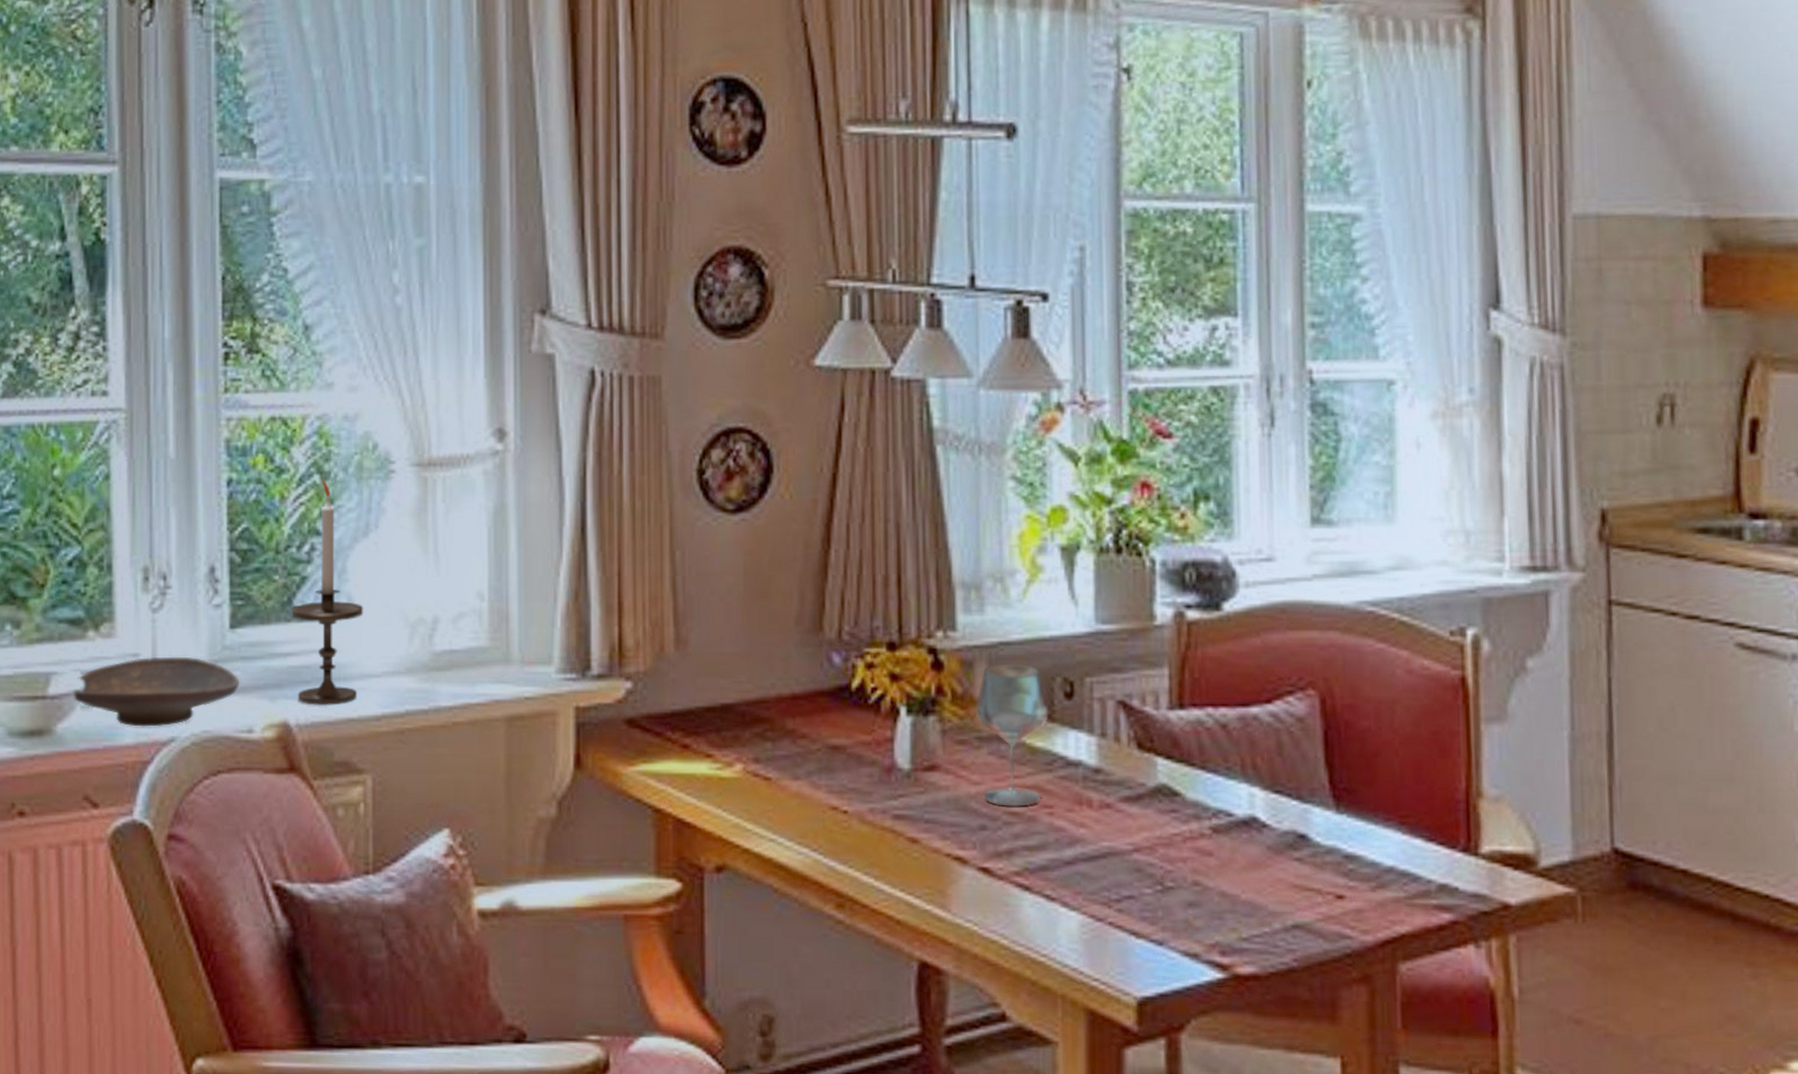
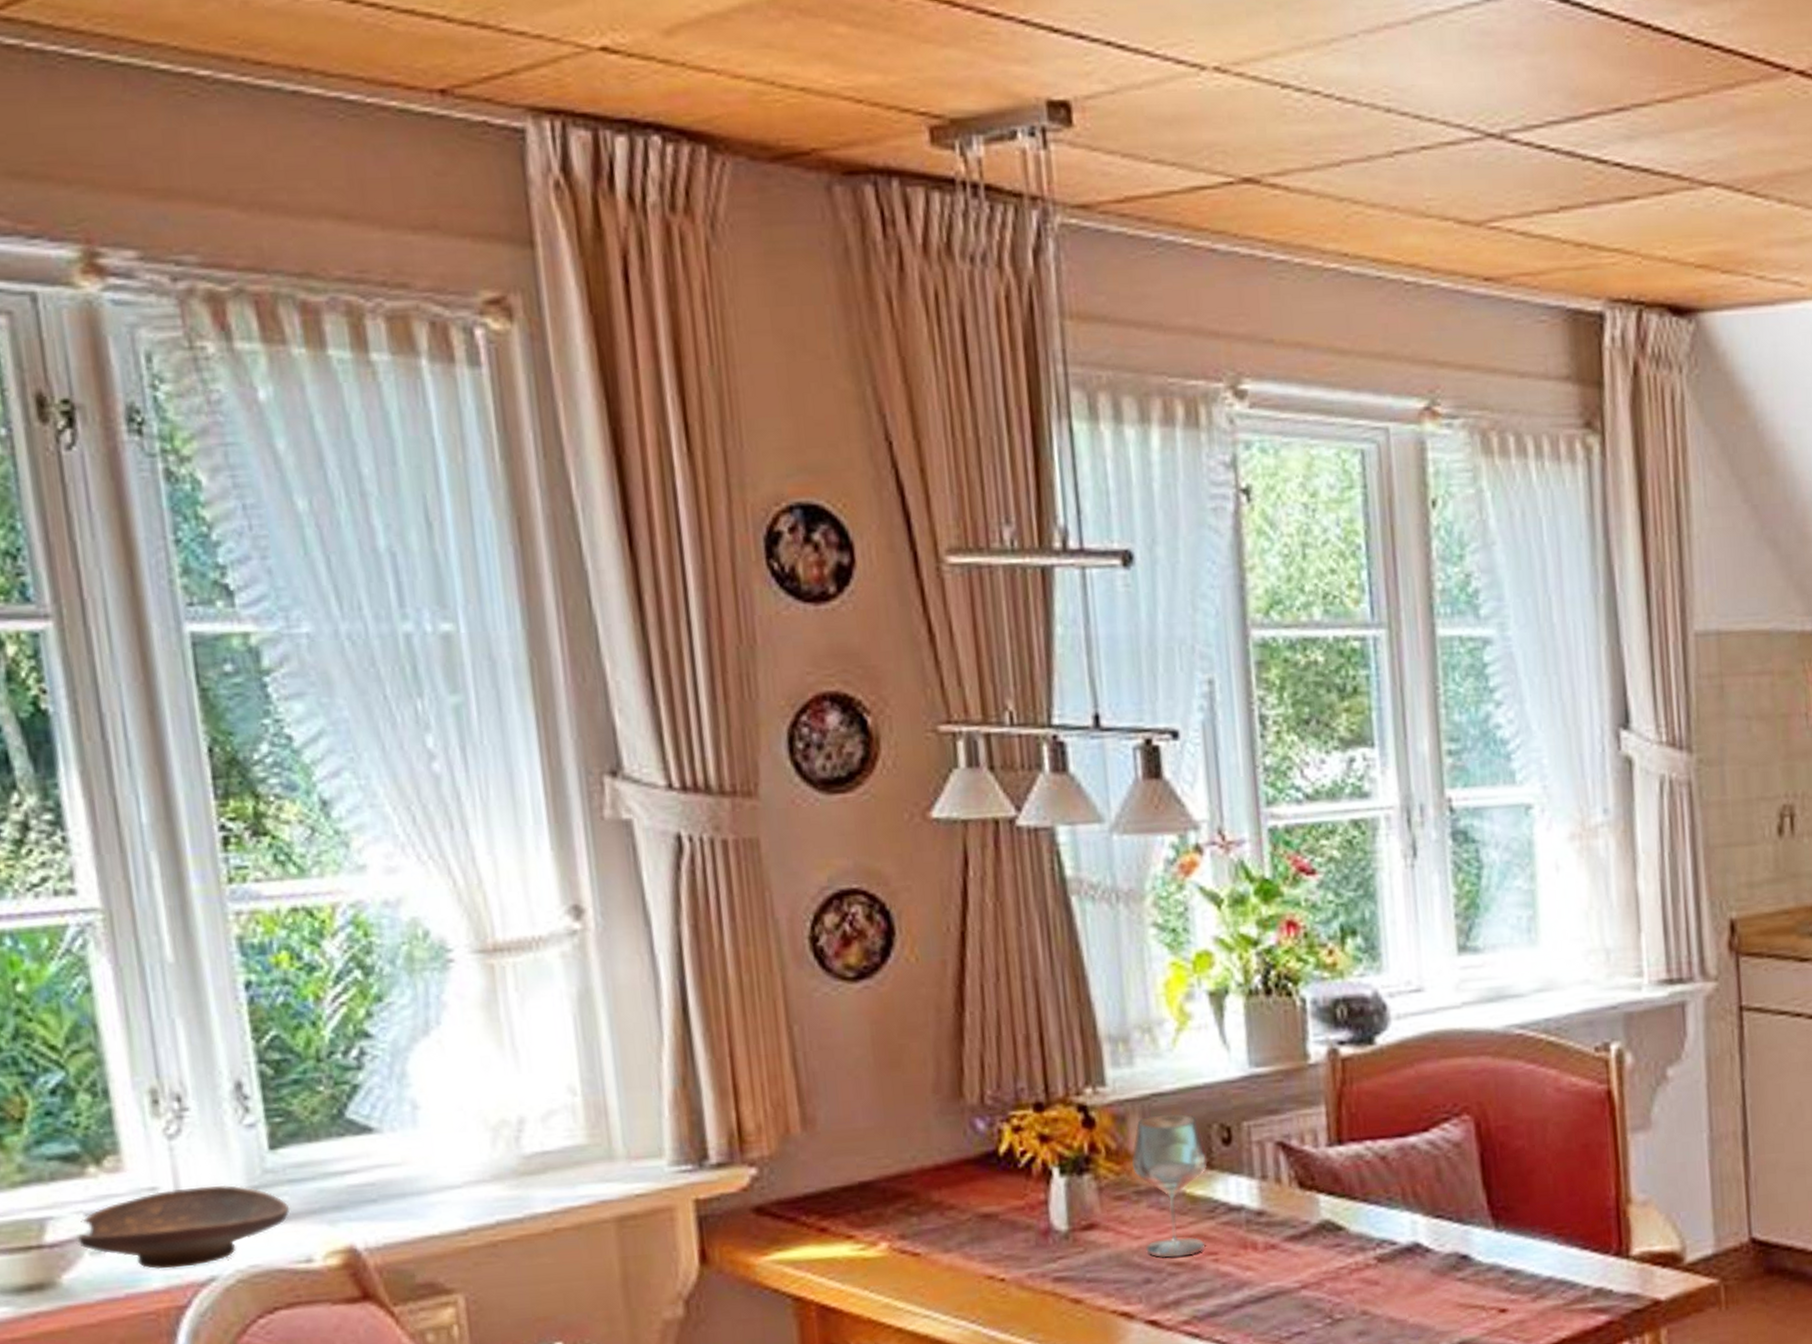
candlestick: present [292,478,364,707] -> none [344,973,437,1227]

